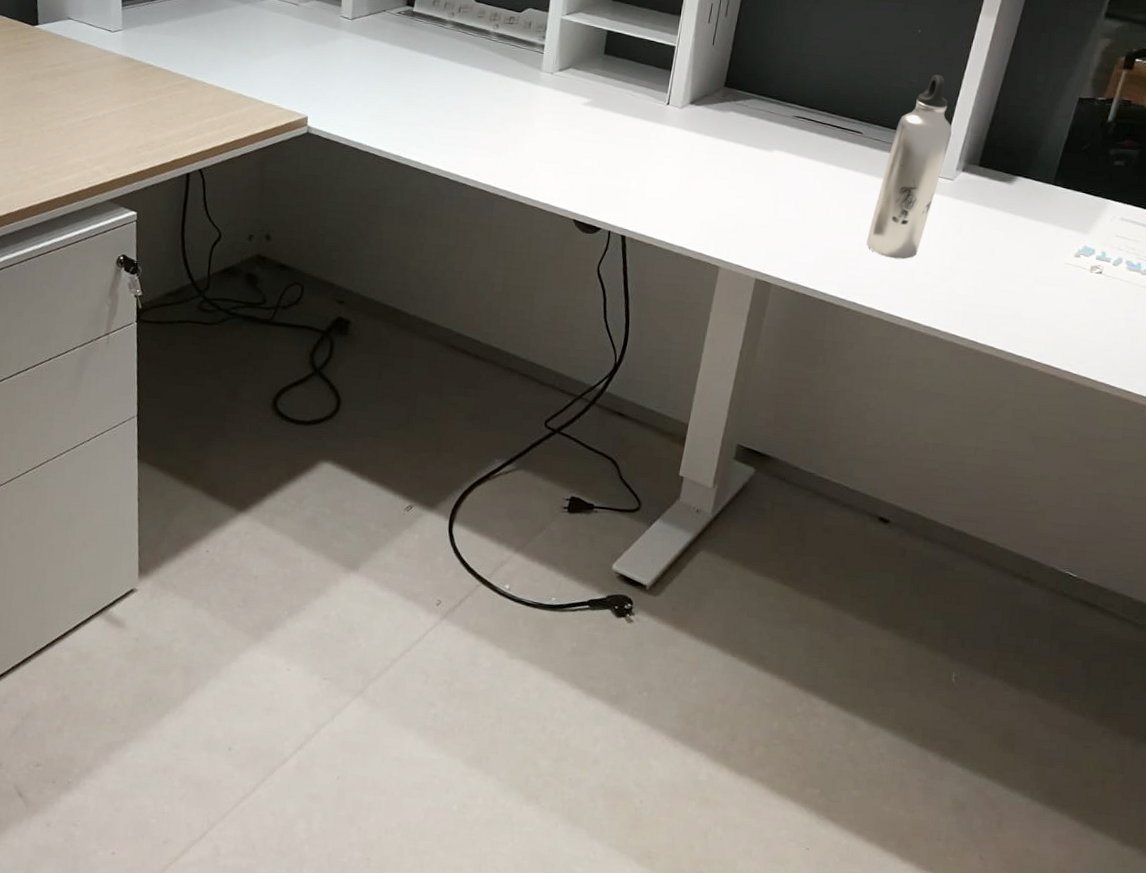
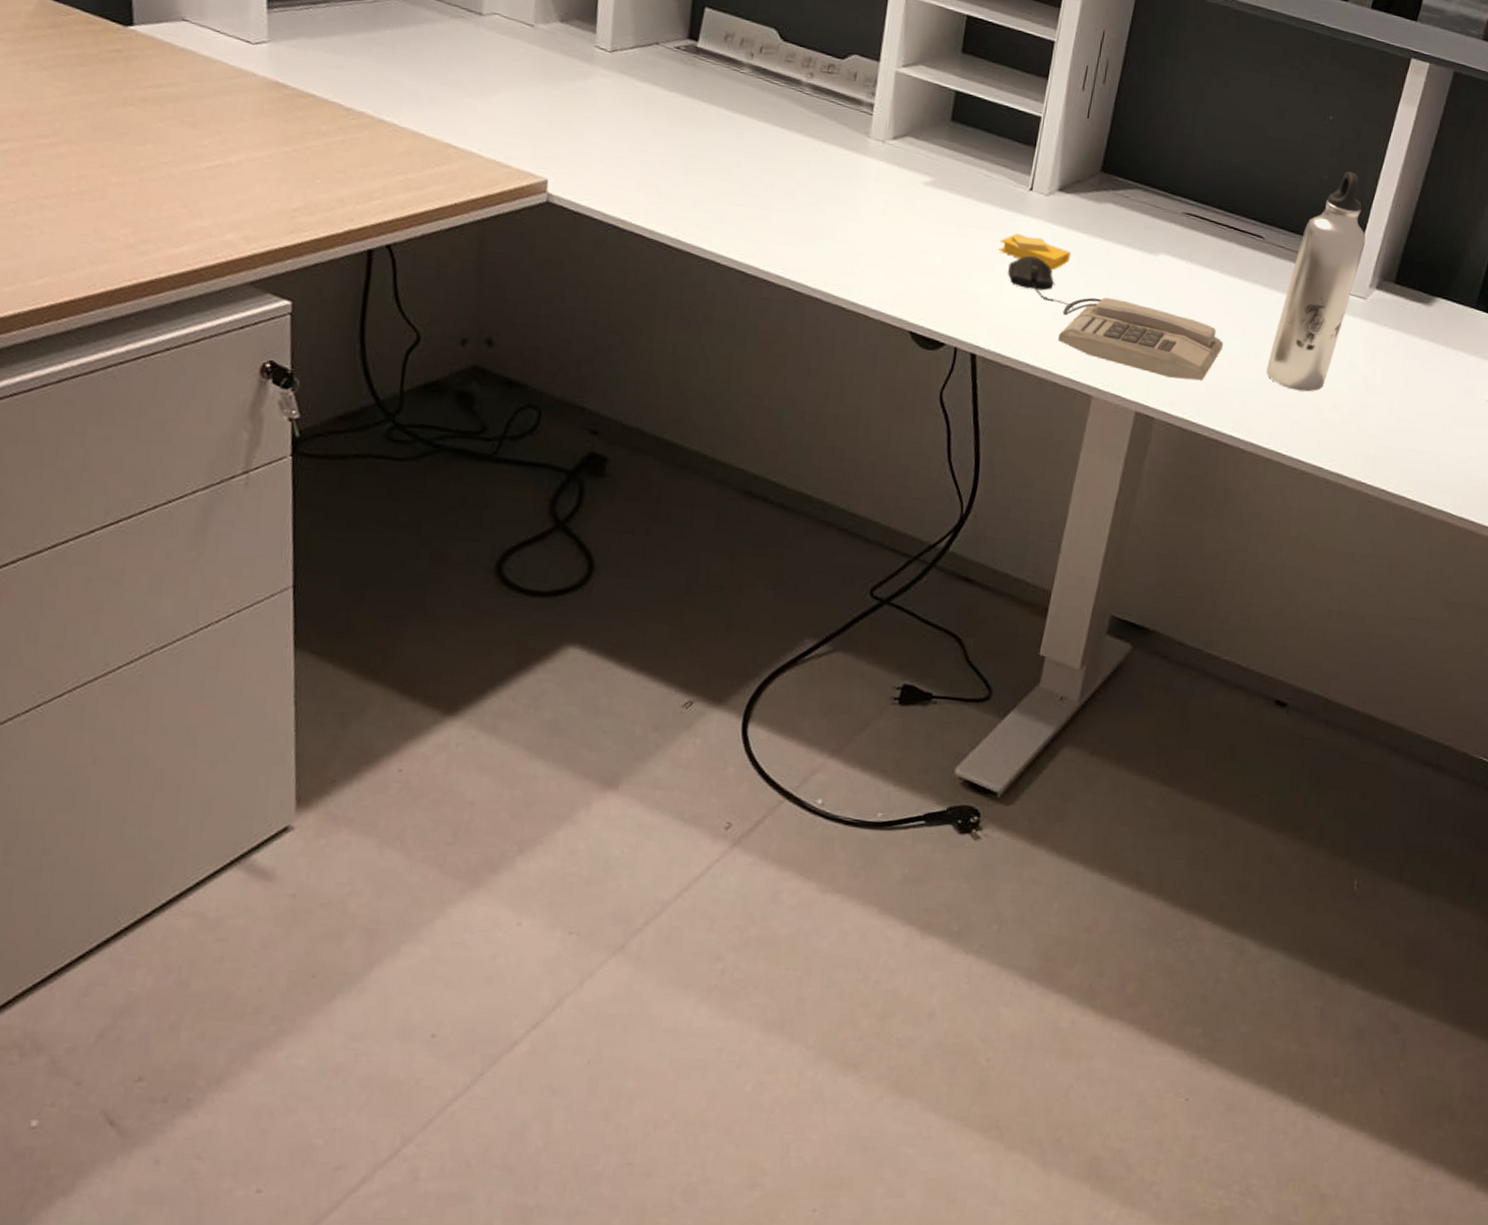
sticky notes: none [642,139,701,167] -> present [998,233,1072,270]
computer mouse: none [650,157,704,198] -> present [1008,256,1075,309]
telephone: none [691,187,829,253] -> present [1058,297,1224,381]

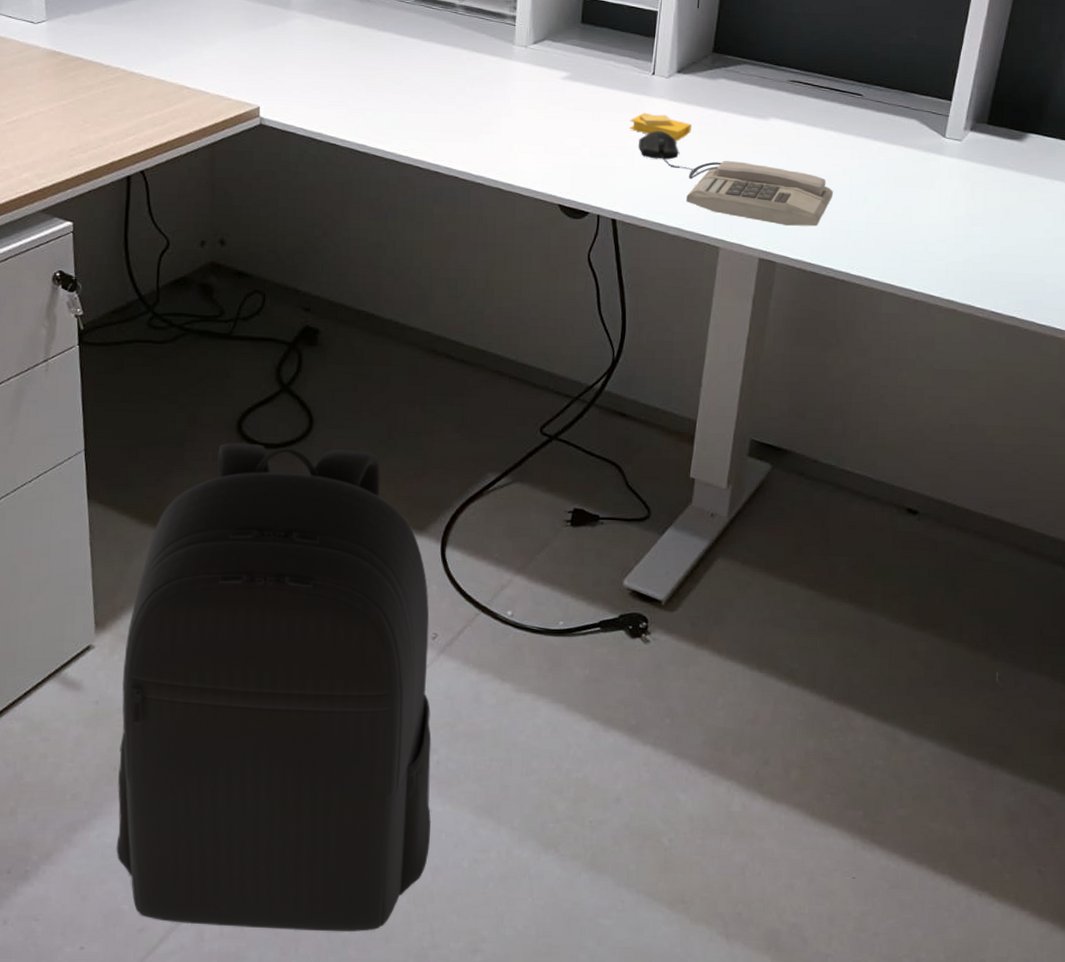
backpack: none [310,587,724,1167] -> present [116,443,432,932]
water bottle: present [1266,171,1366,392] -> none [874,29,957,228]

